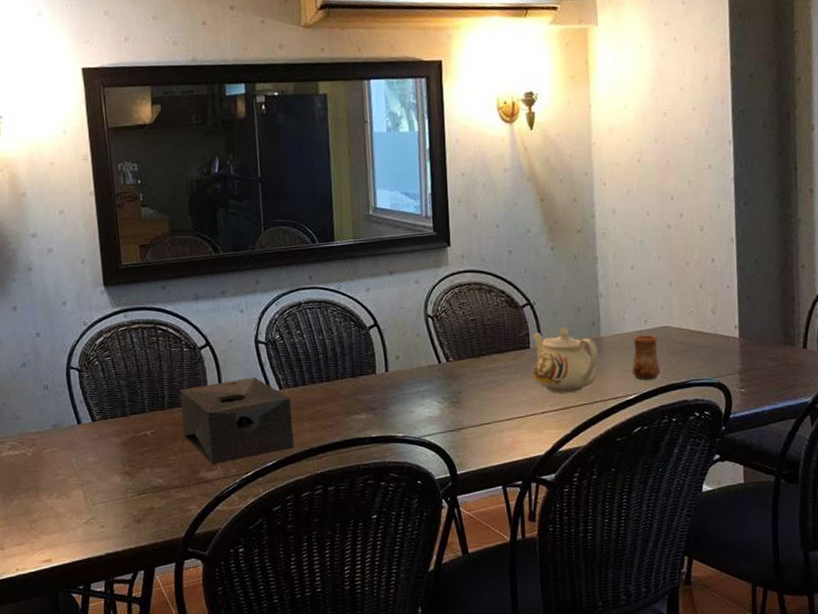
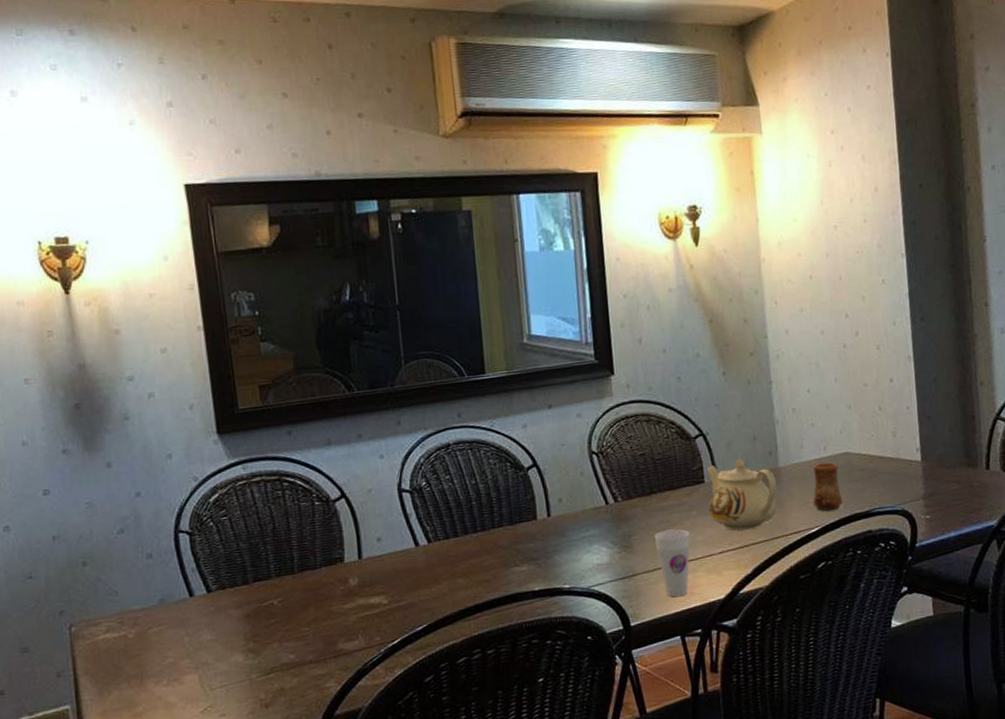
box: present [179,377,294,464] -> none [311,530,447,633]
cup: none [481,389,515,451] -> present [654,529,690,598]

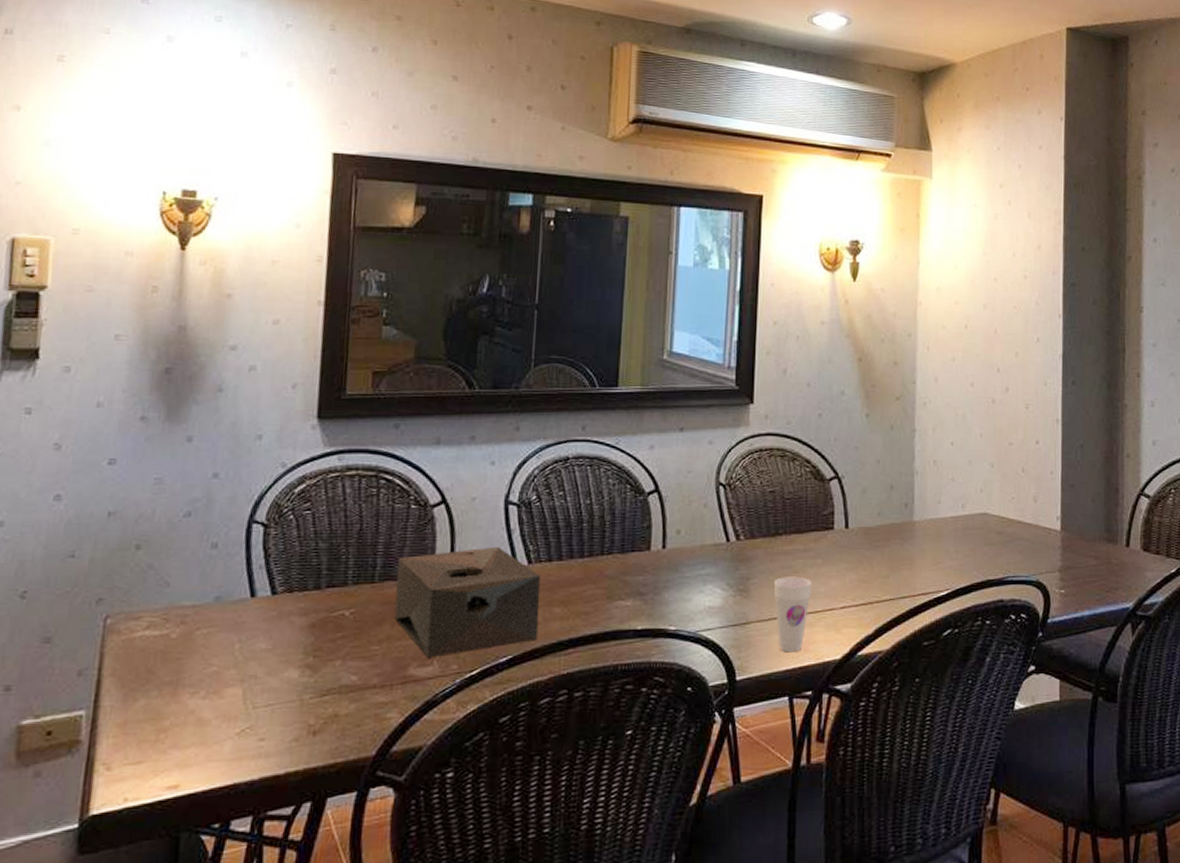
box: none [311,530,447,633] -> present [394,546,541,657]
teapot: present [707,457,777,531] -> none [834,506,909,586]
cup: present [813,462,843,511] -> none [945,522,976,573]

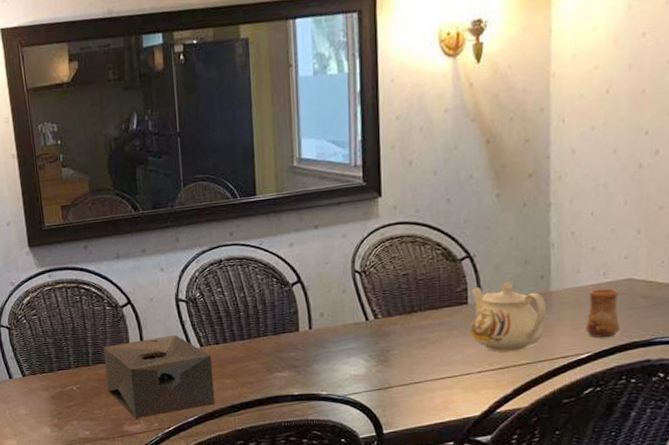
cup: present [773,576,812,653] -> none [412,347,449,411]
teapot: none [834,506,909,586] -> present [470,280,546,353]
cup: none [945,522,976,573] -> present [586,288,620,337]

